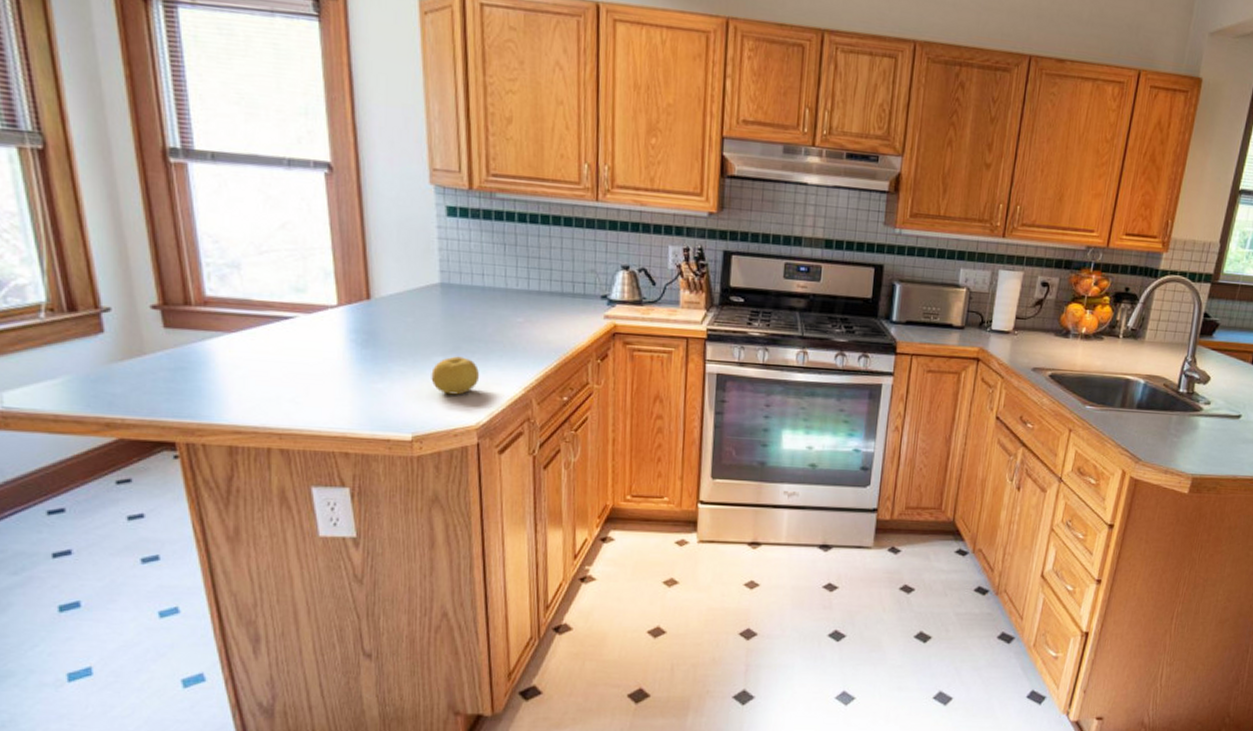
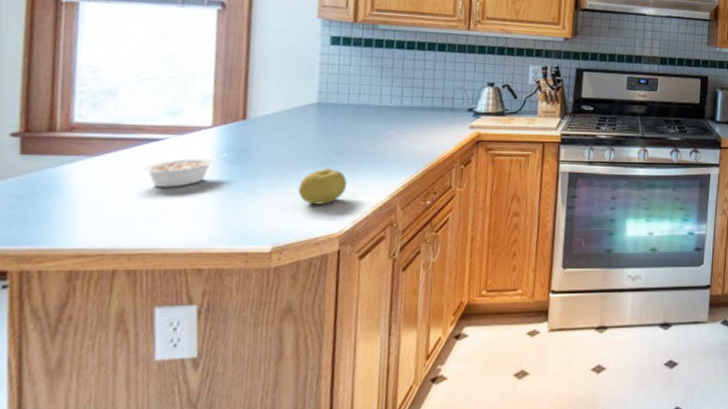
legume: none [278,335,356,369] -> present [142,153,227,187]

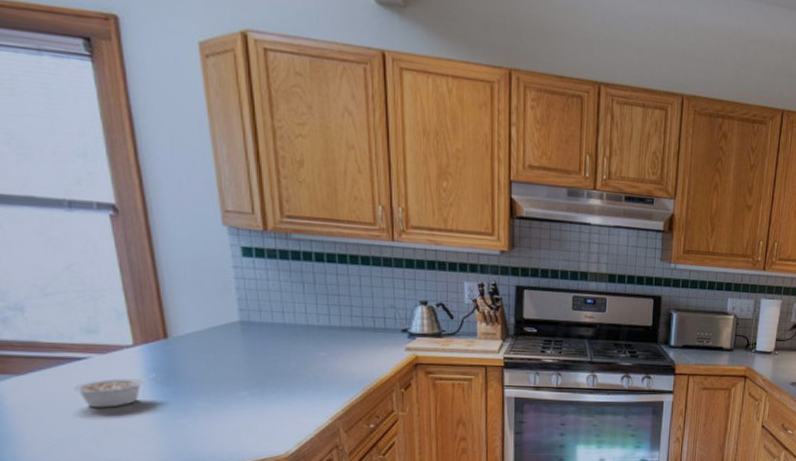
fruit: present [298,168,348,205] -> none [236,390,286,427]

